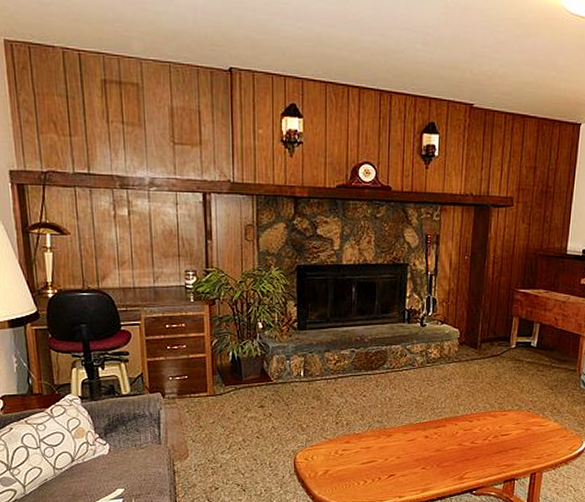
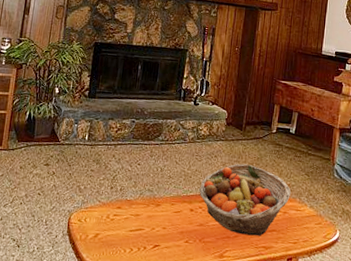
fruit basket: none [433,384,533,456] -> present [199,163,291,237]

